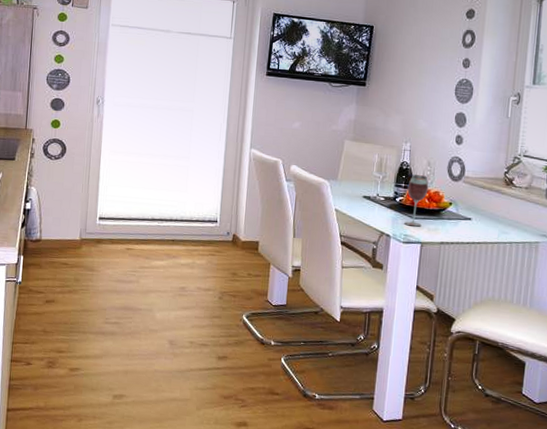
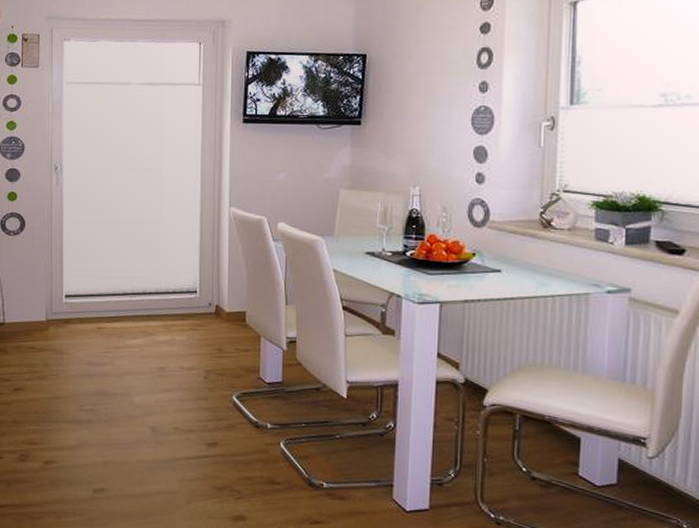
wineglass: present [404,174,429,227] -> none [418,223,446,284]

